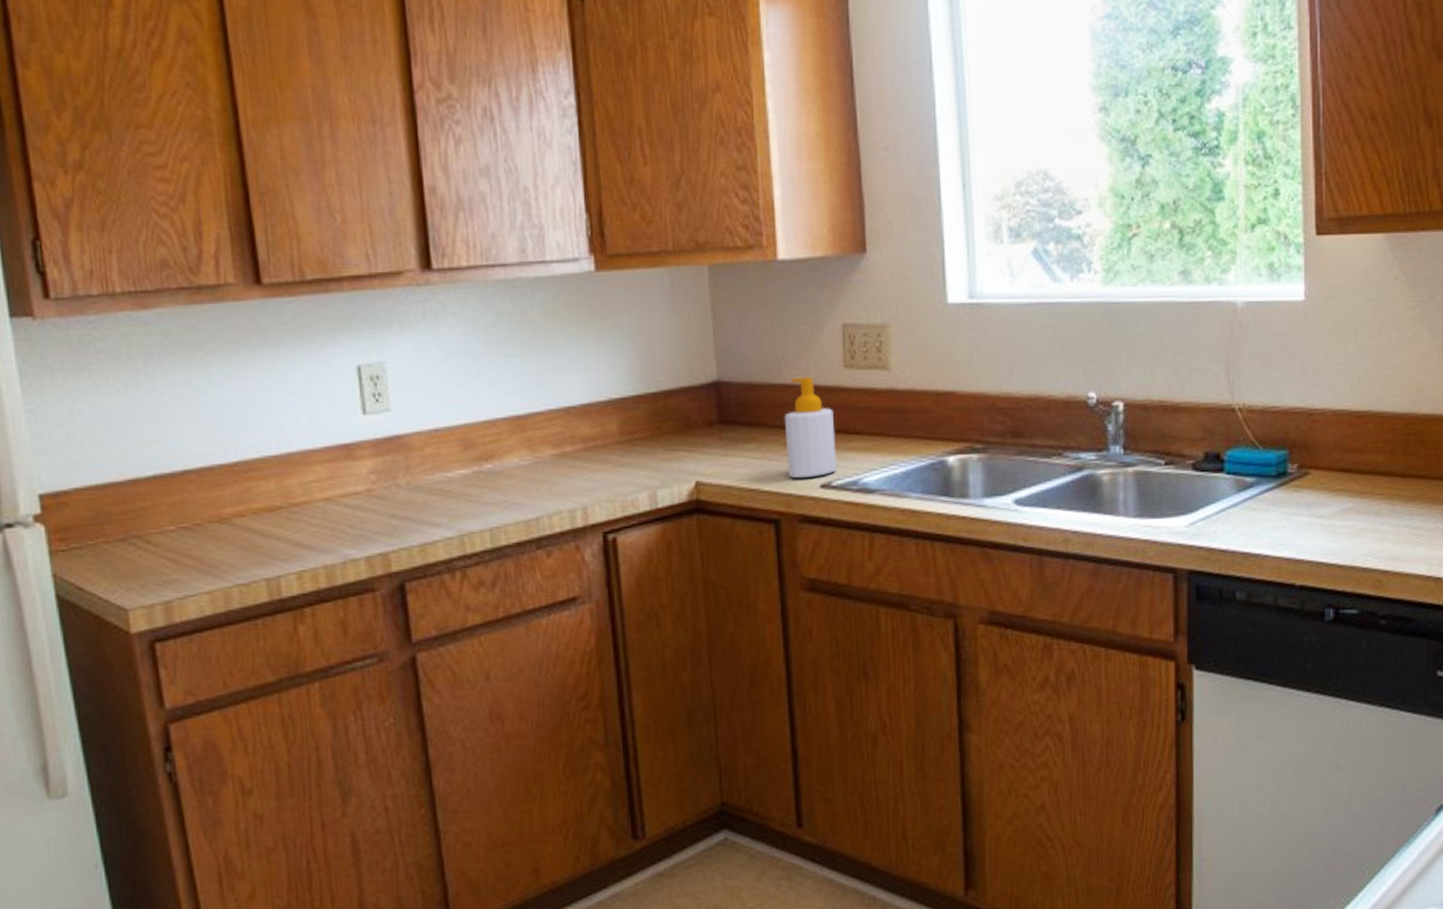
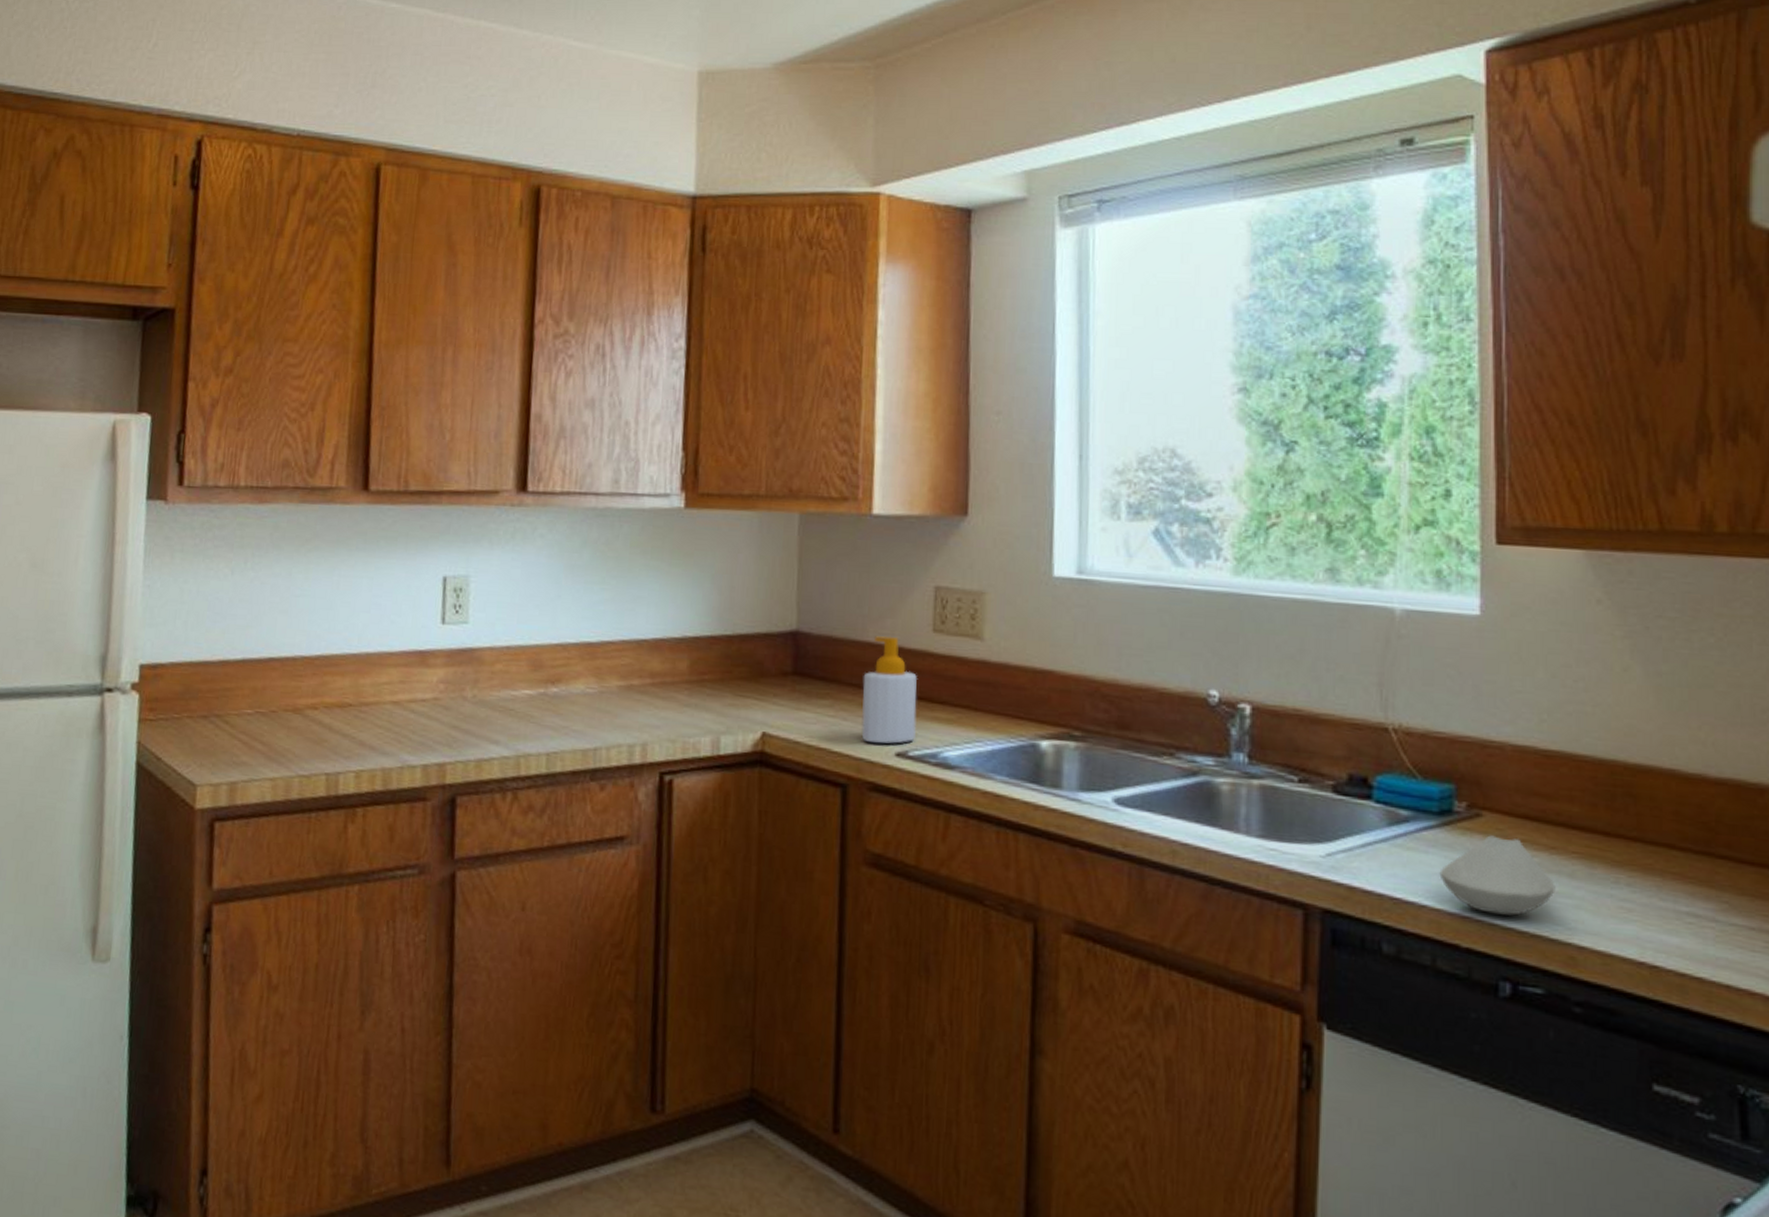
spoon rest: none [1278,489,1366,554] -> present [1439,835,1555,916]

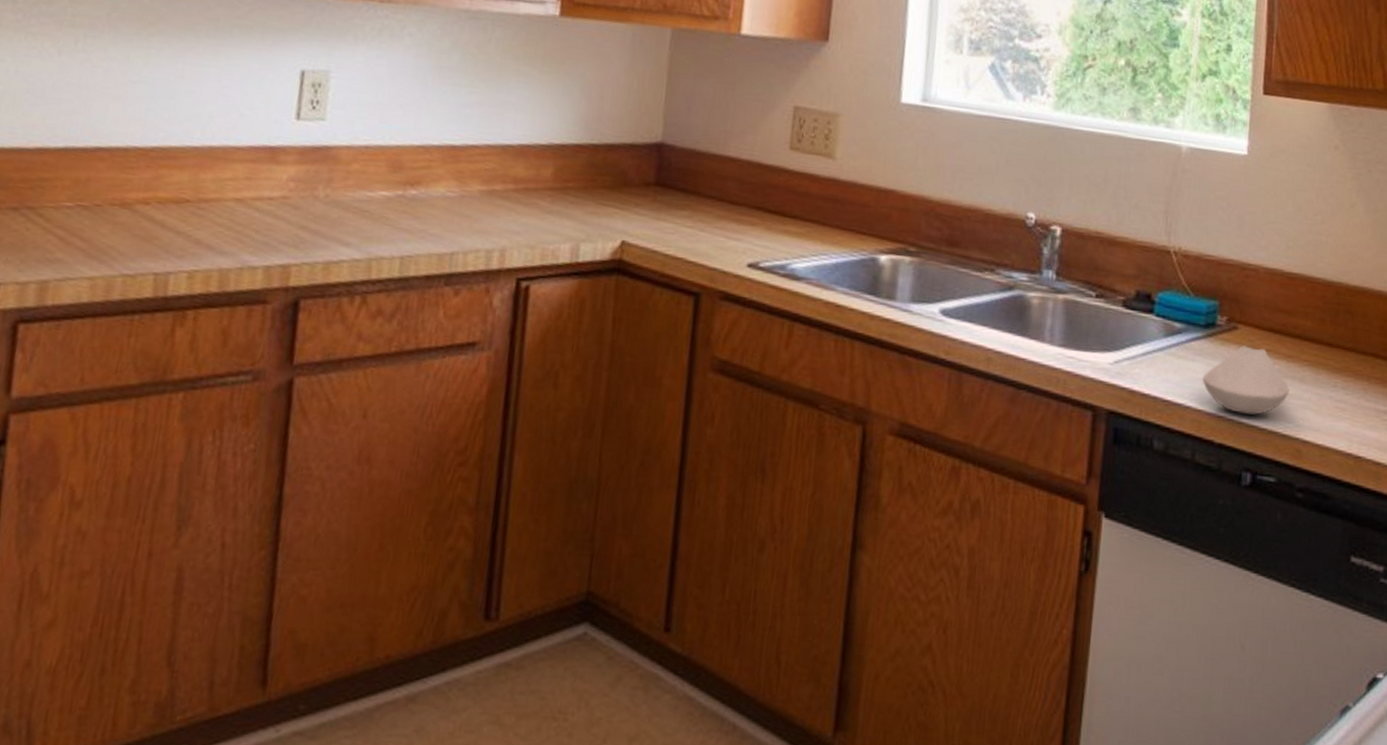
soap bottle: present [861,636,918,744] -> none [716,151,773,255]

